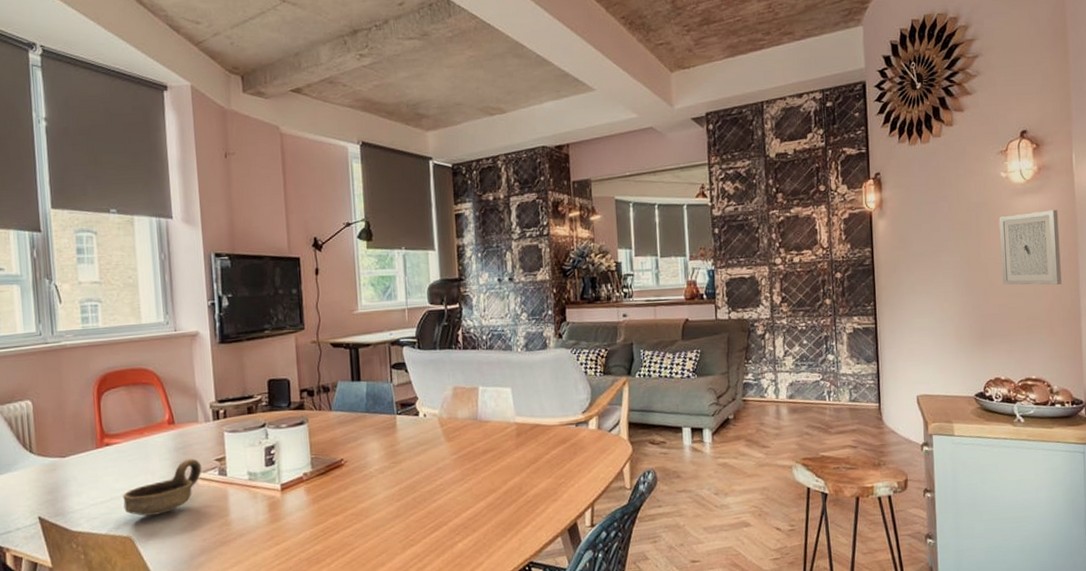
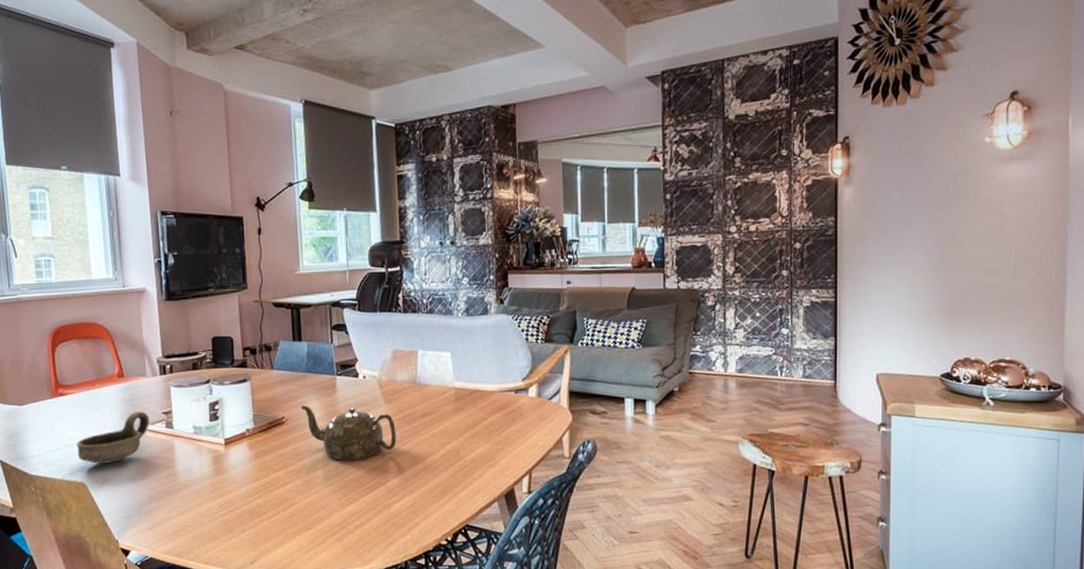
teapot: none [361,446,458,502] -> present [301,406,397,461]
wall art: present [999,209,1062,285] -> none [979,179,1048,261]

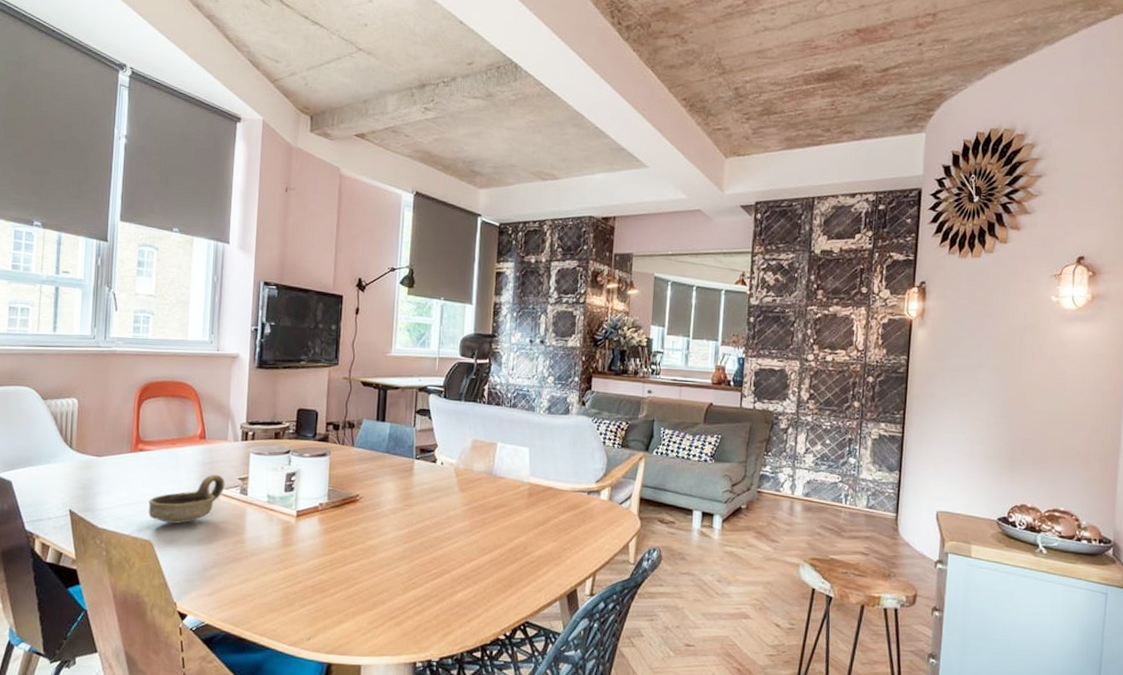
teapot: present [301,406,397,461] -> none [377,485,467,546]

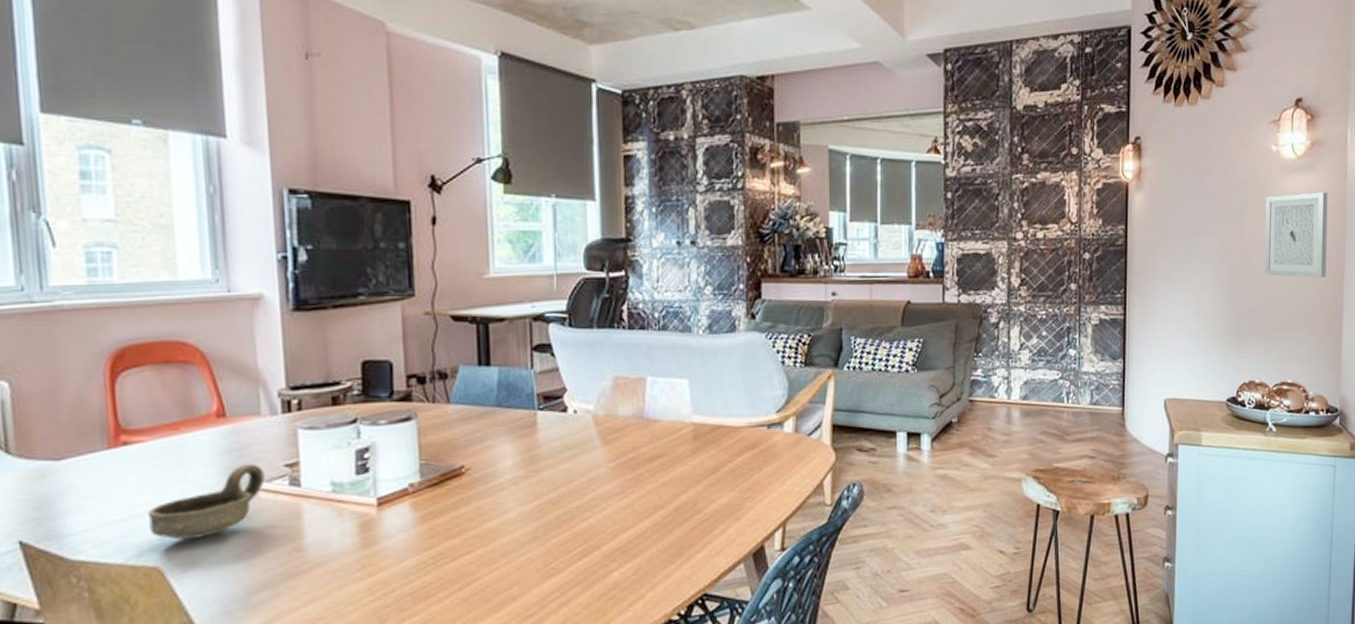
wall art: none [1040,340,1108,418] -> present [1264,192,1328,278]

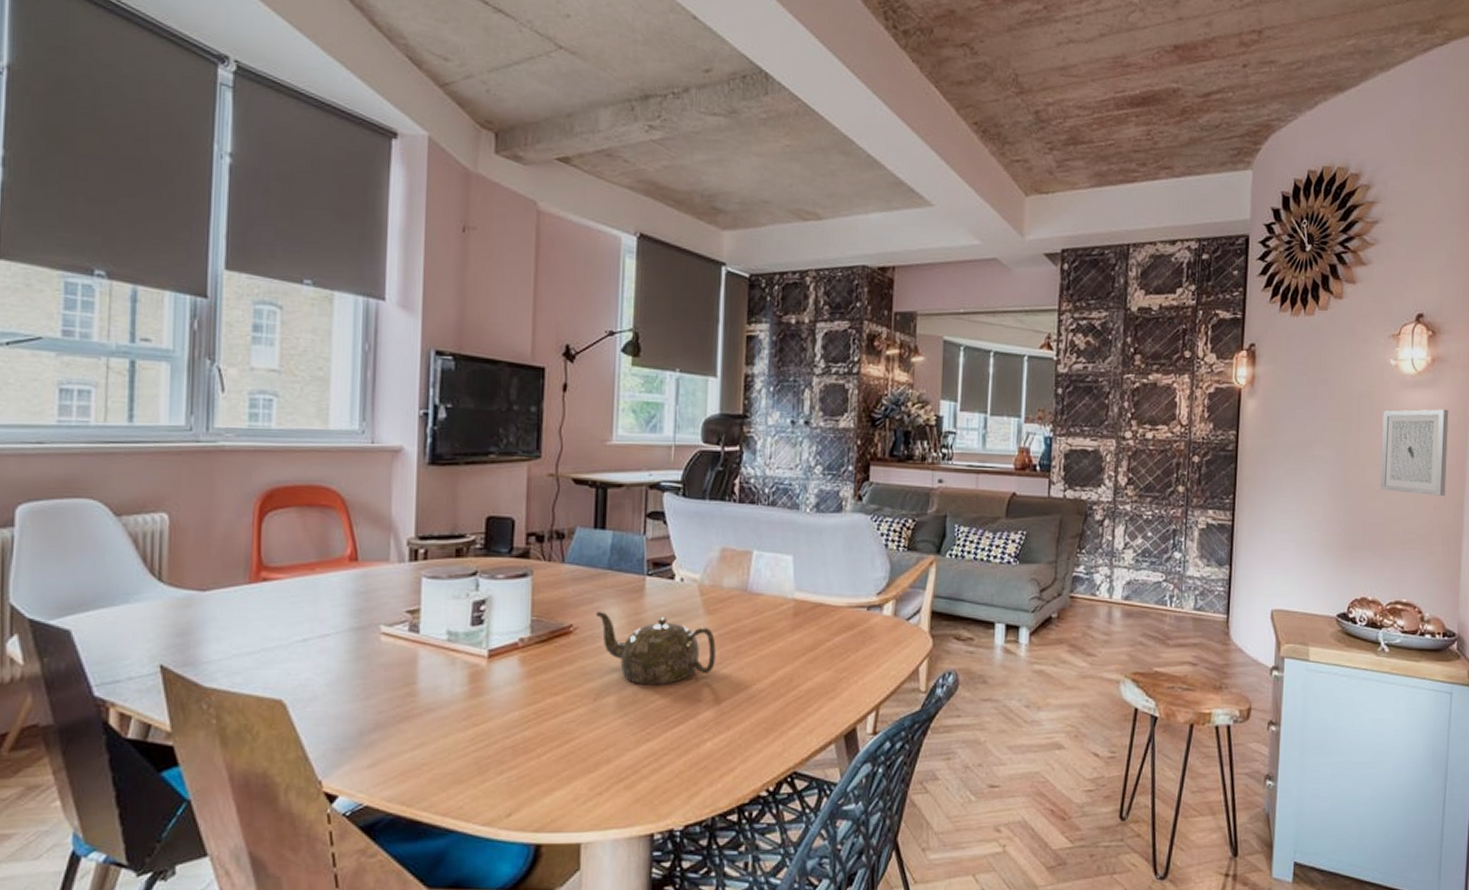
bowl: present [148,464,265,540] -> none [277,607,388,675]
teapot: none [488,450,616,521] -> present [596,612,716,685]

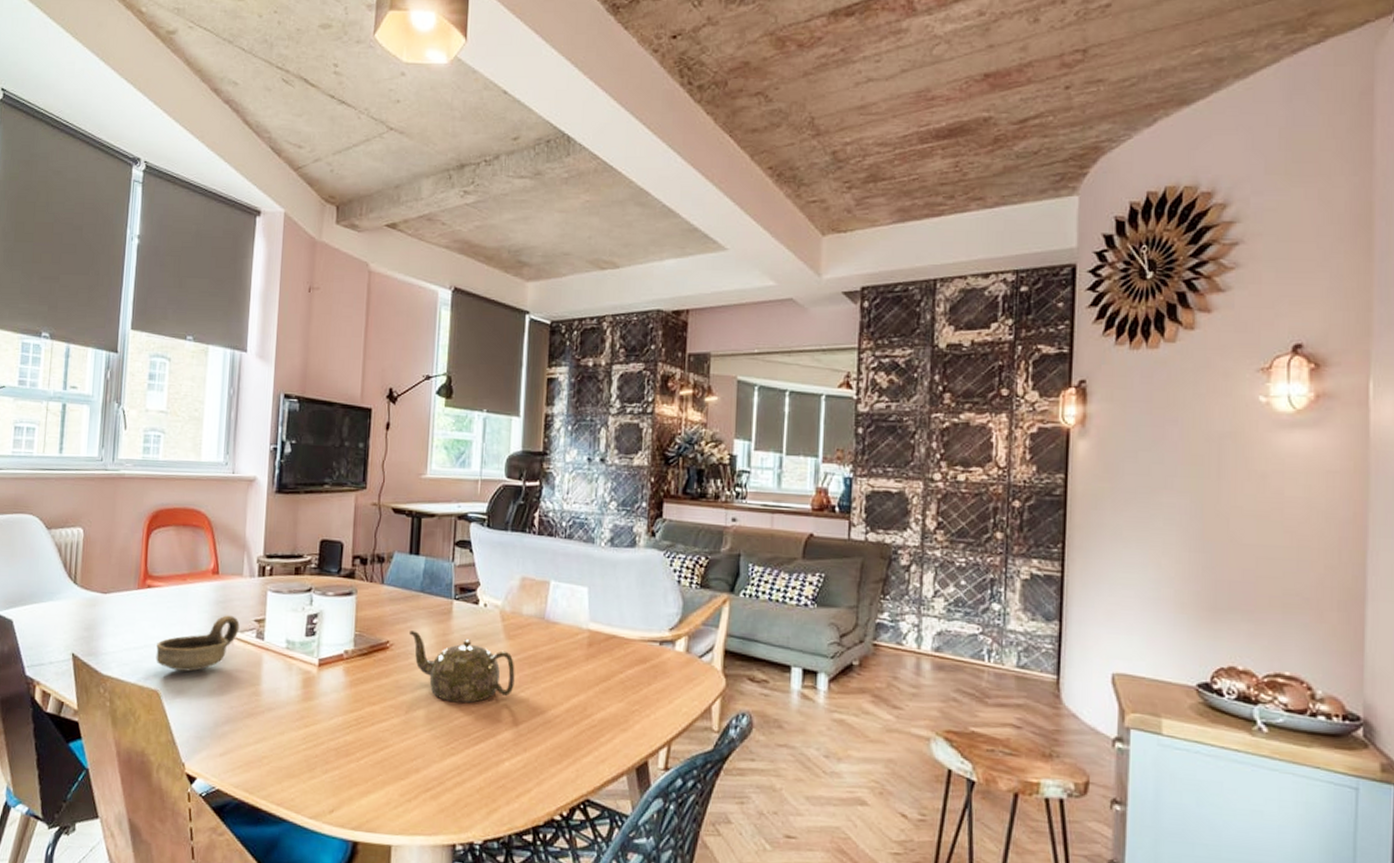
bowl: none [277,607,388,675] -> present [156,615,240,672]
wall art: present [1380,409,1449,496] -> none [1250,452,1342,554]

